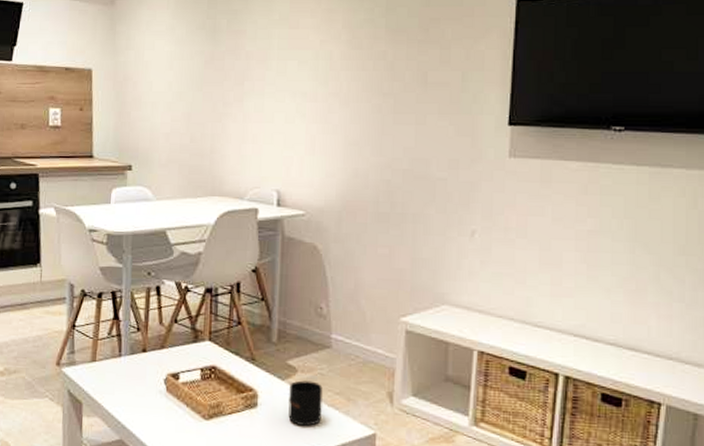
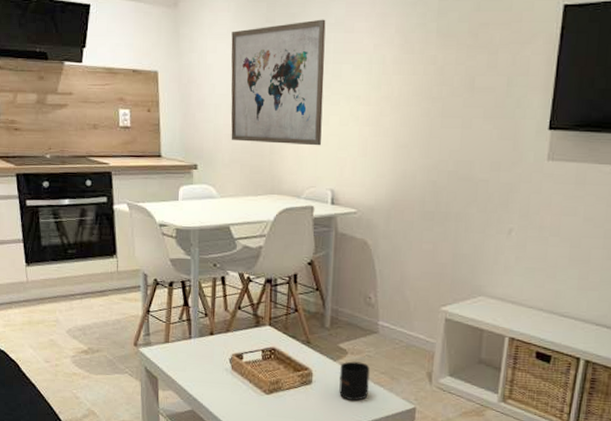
wall art: none [168,15,270,145] -> present [231,19,326,146]

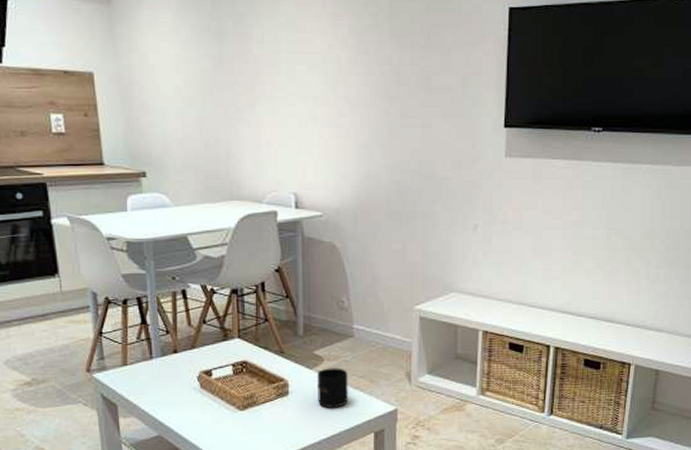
wall art: present [231,19,326,146] -> none [174,18,280,149]

